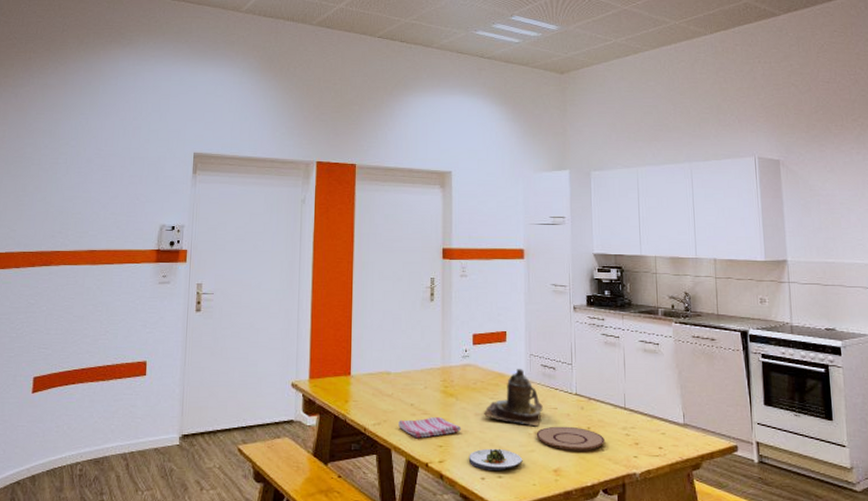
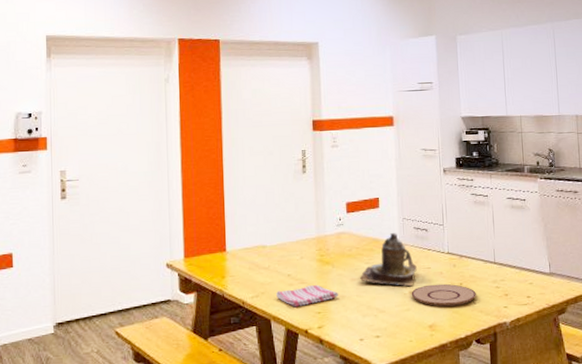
salad plate: present [468,448,523,471] -> none [346,310,399,332]

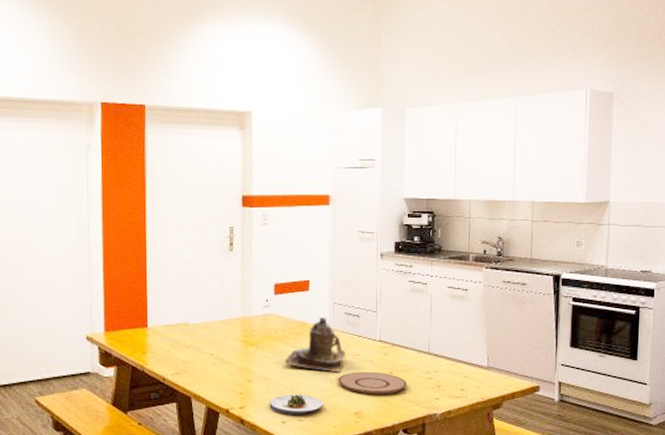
dish towel: present [276,285,339,308] -> none [198,366,263,387]
salad plate: none [346,310,399,332] -> present [269,394,324,415]

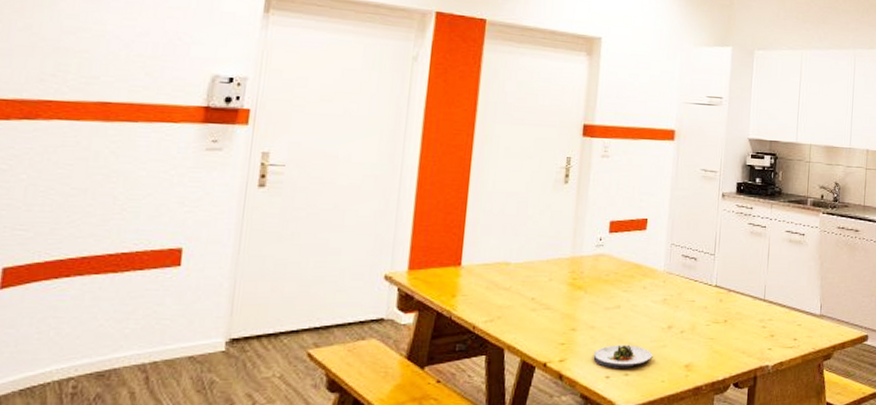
teapot: present [284,316,345,373] -> none [613,258,680,321]
plate: present [338,371,407,395] -> none [670,319,741,345]

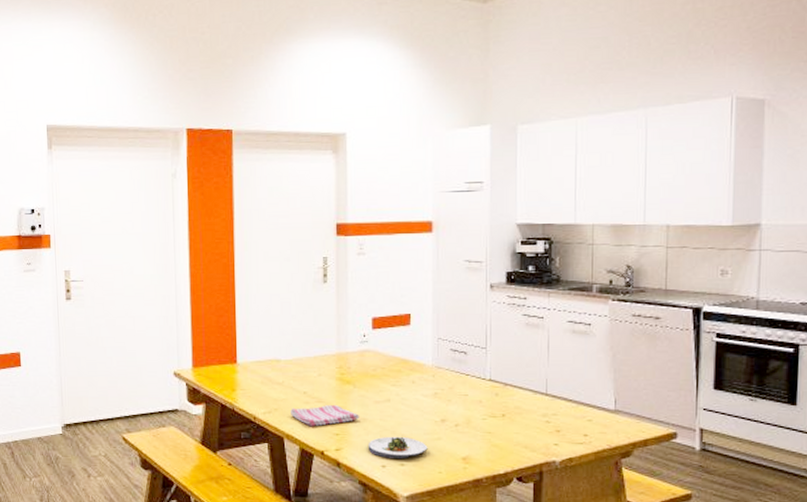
dish towel: none [515,312,589,336] -> present [291,405,360,427]

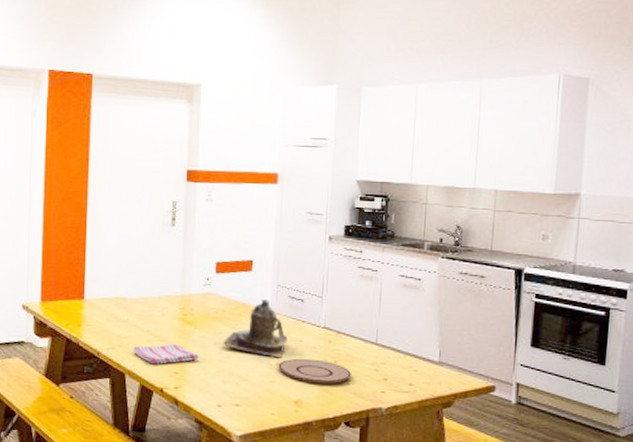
salad plate: present [368,436,428,458] -> none [205,377,262,399]
teapot: none [383,353,451,414] -> present [223,298,288,358]
plate: none [443,413,521,439] -> present [278,358,351,384]

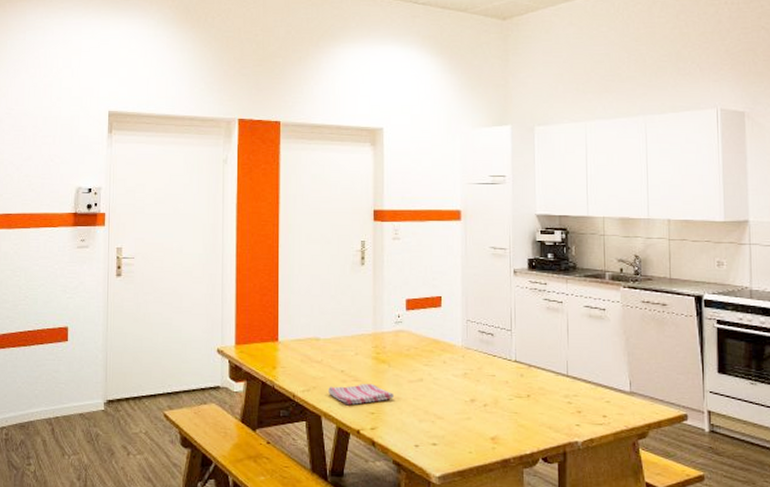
teapot: present [223,298,288,358] -> none [417,334,480,394]
plate: present [278,358,351,384] -> none [473,393,545,419]

